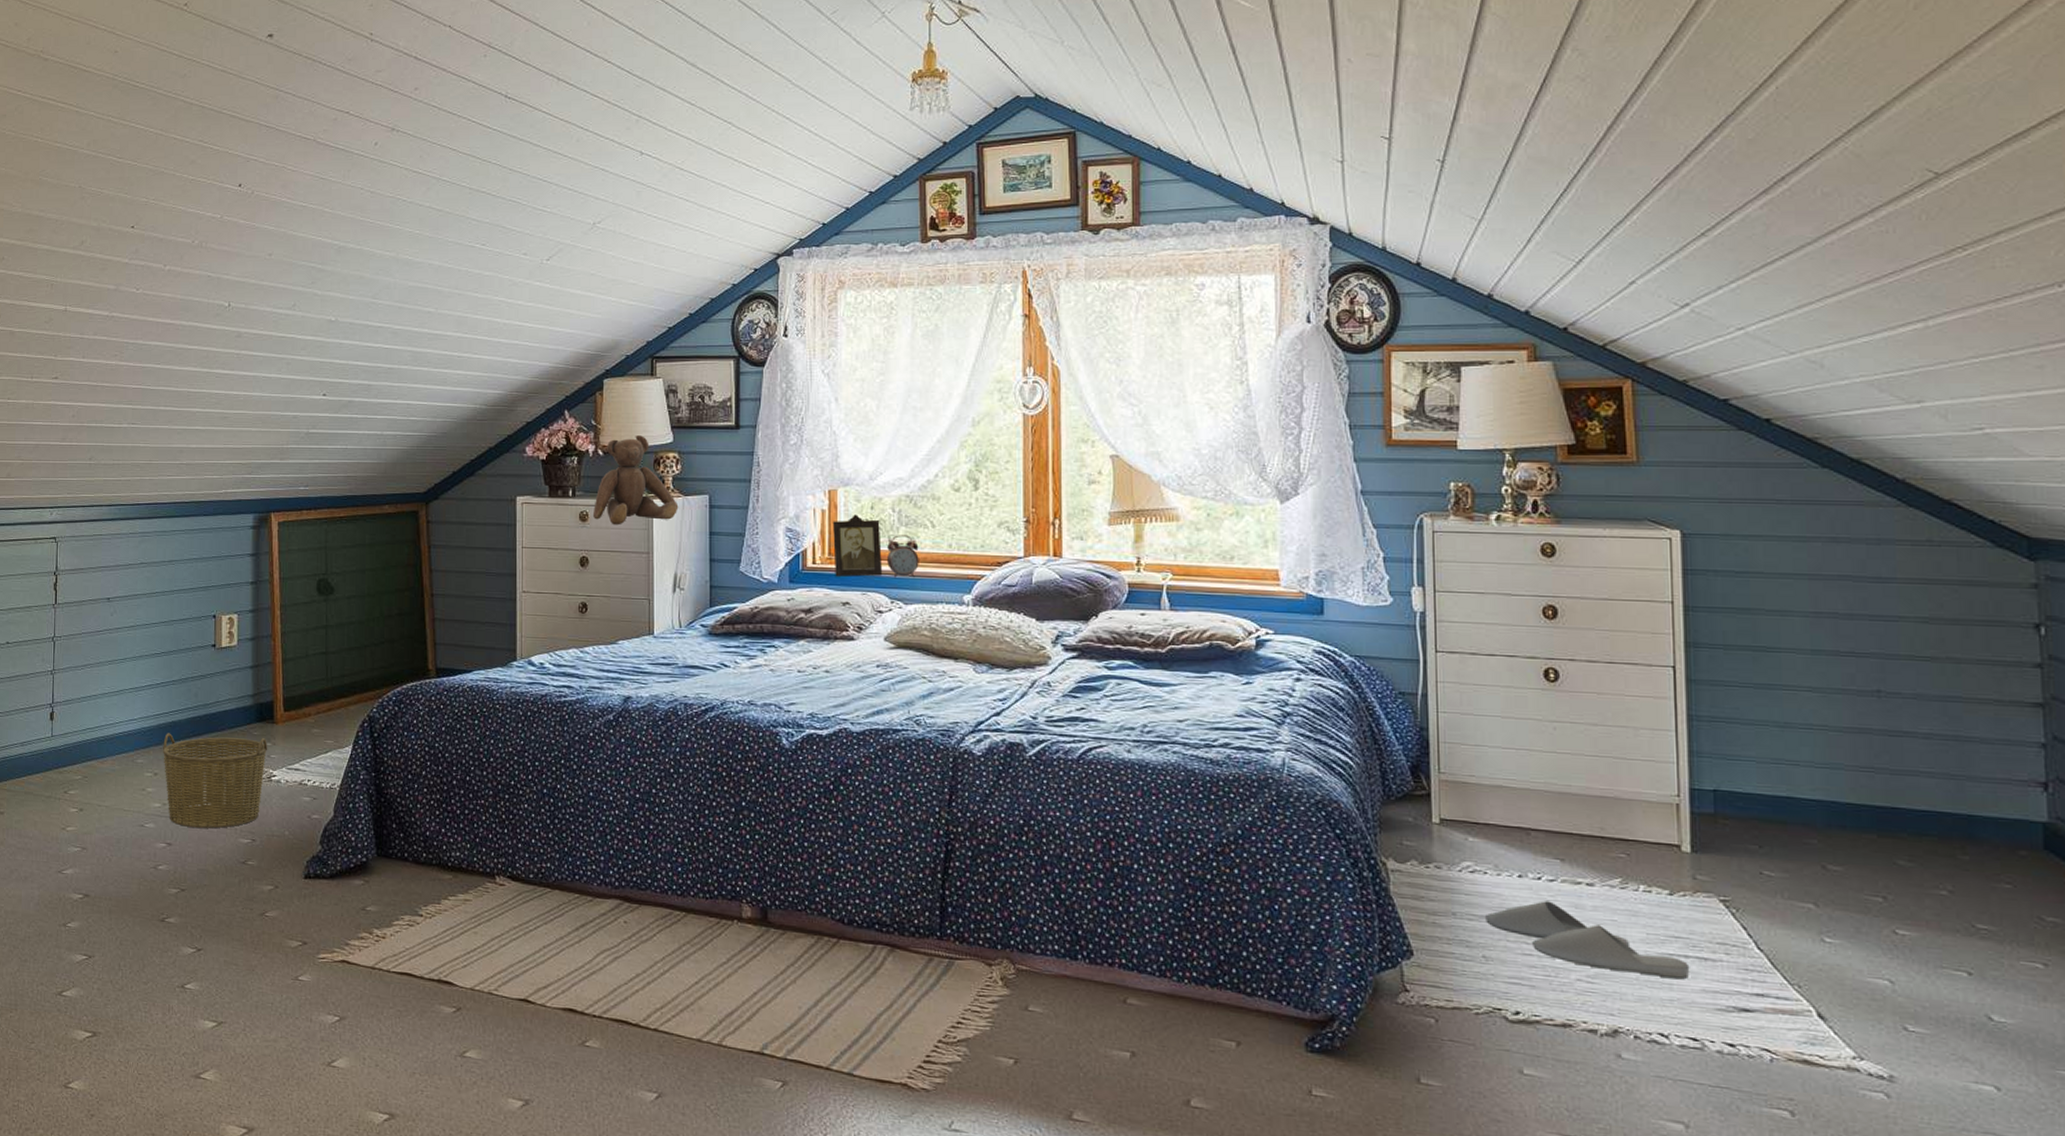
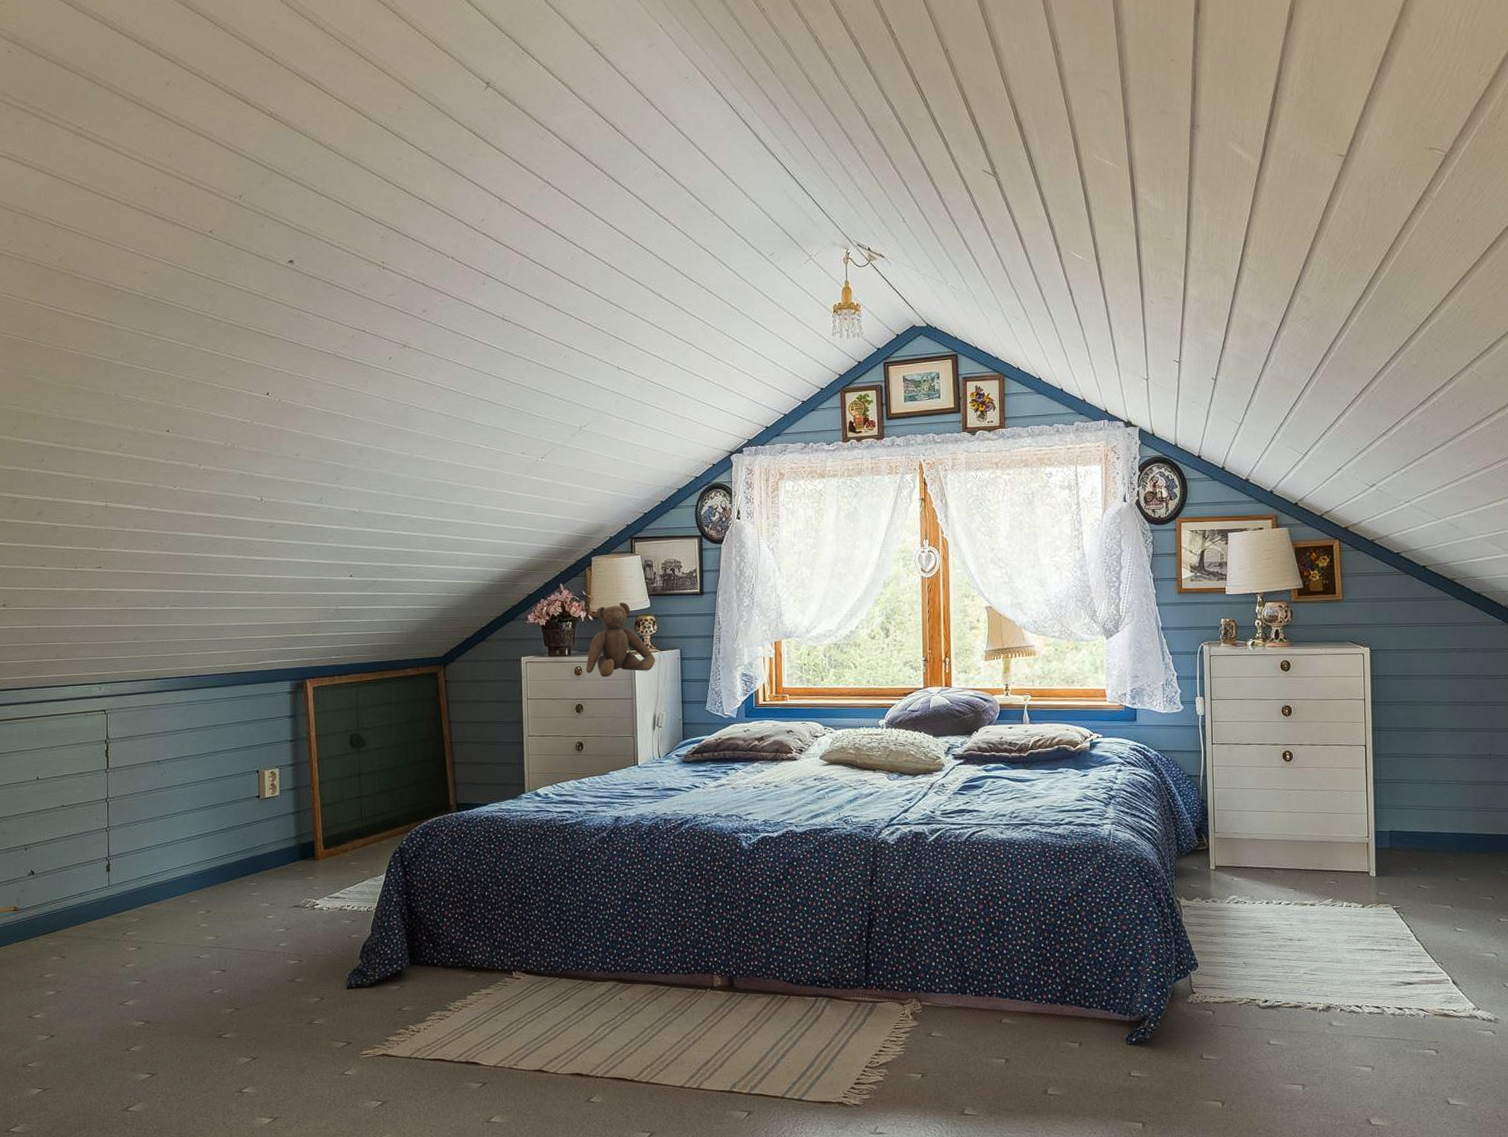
basket: present [163,733,268,829] -> none [214,872,311,954]
photo frame: present [833,514,882,577] -> none [779,660,817,710]
alarm clock: present [887,535,919,578] -> none [821,675,845,709]
slippers: present [1485,901,1689,979] -> none [1245,919,1374,966]

